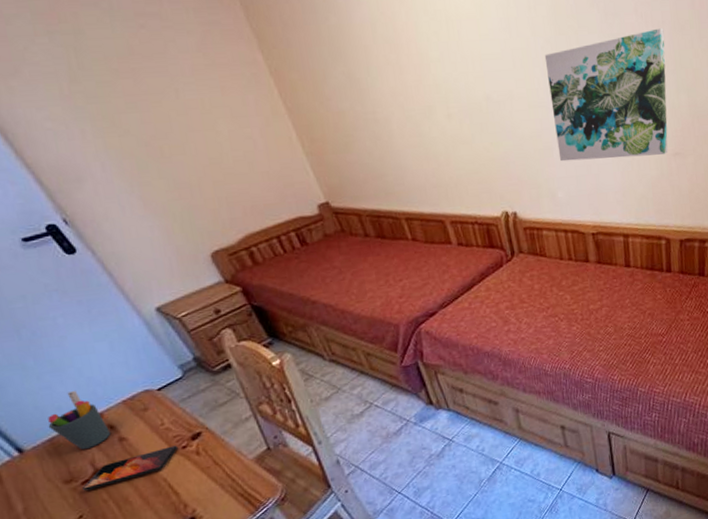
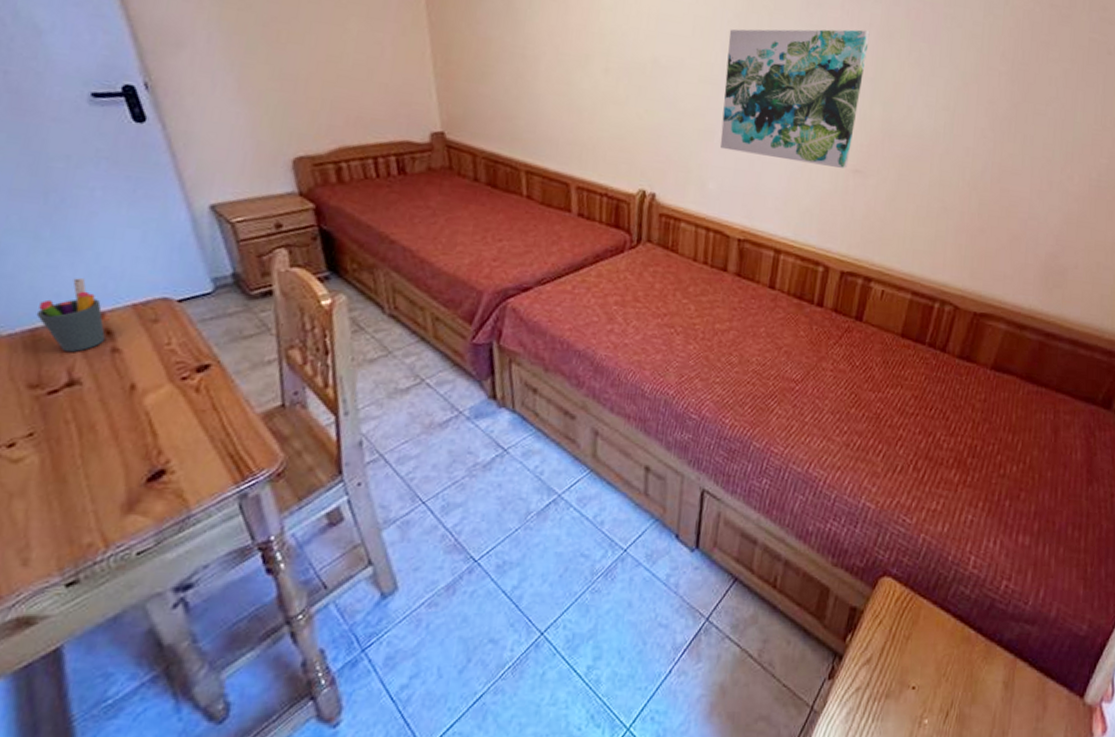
smartphone: present [83,445,179,491] -> none [46,373,178,404]

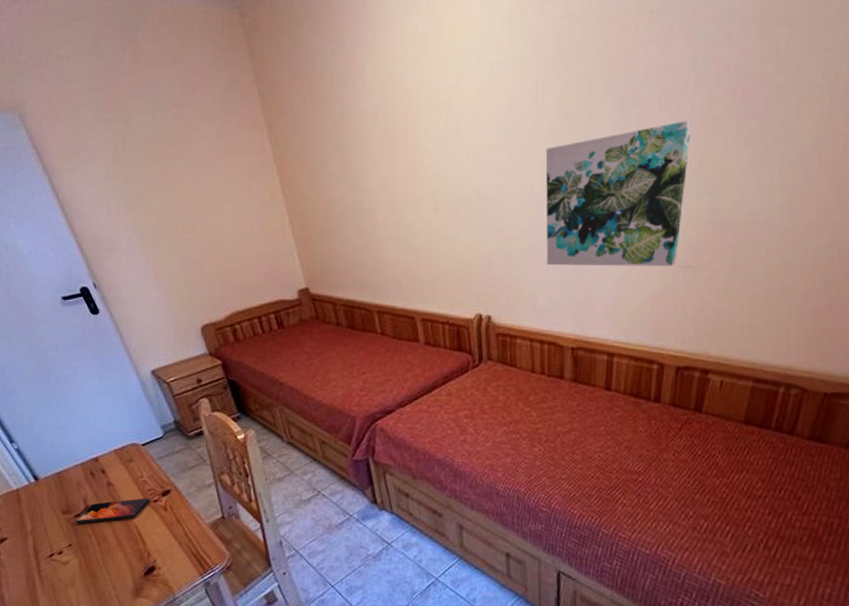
pen holder: present [36,278,106,353] -> none [58,434,102,488]
smartphone: none [46,373,178,404] -> present [75,498,151,523]

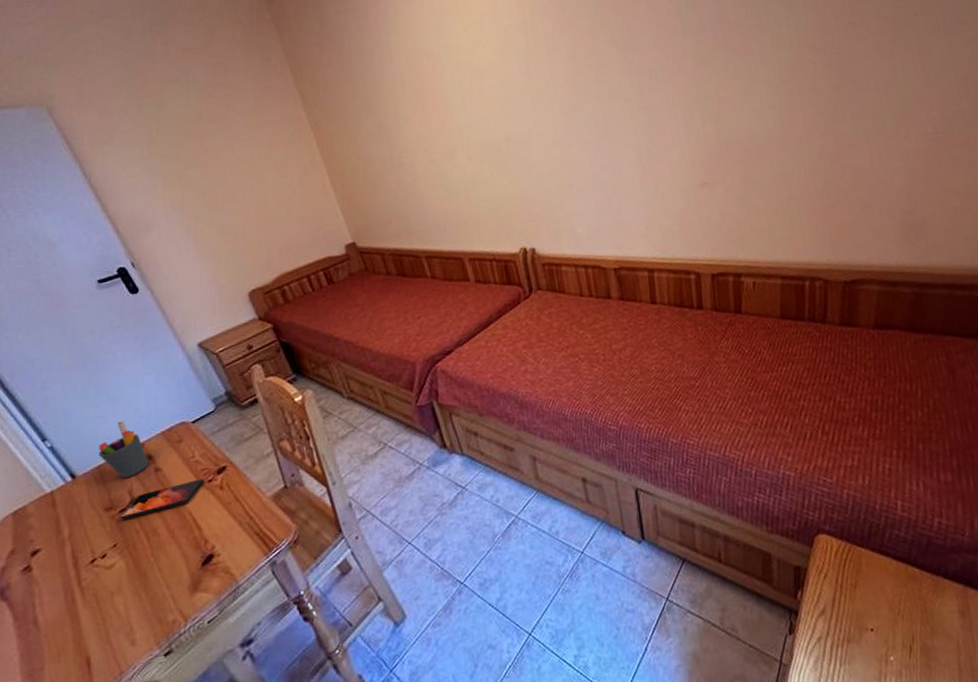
pen holder: none [58,434,102,488] -> present [98,421,149,479]
wall art: present [545,120,692,266] -> none [563,60,695,197]

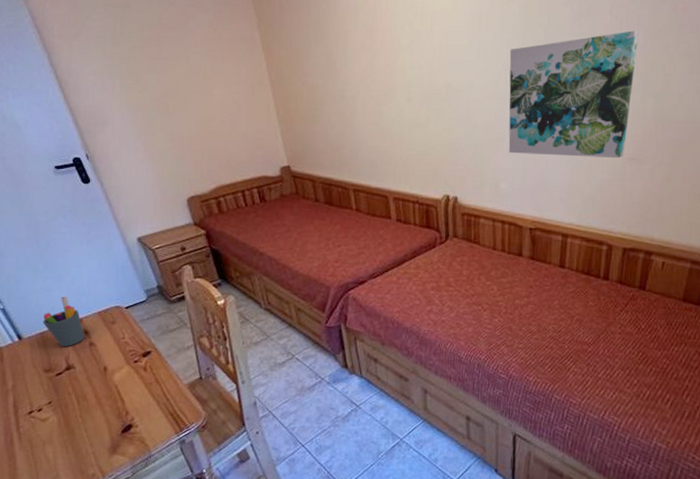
smartphone: present [120,479,205,520] -> none [56,358,132,382]
wall art: none [563,60,695,197] -> present [508,30,639,158]

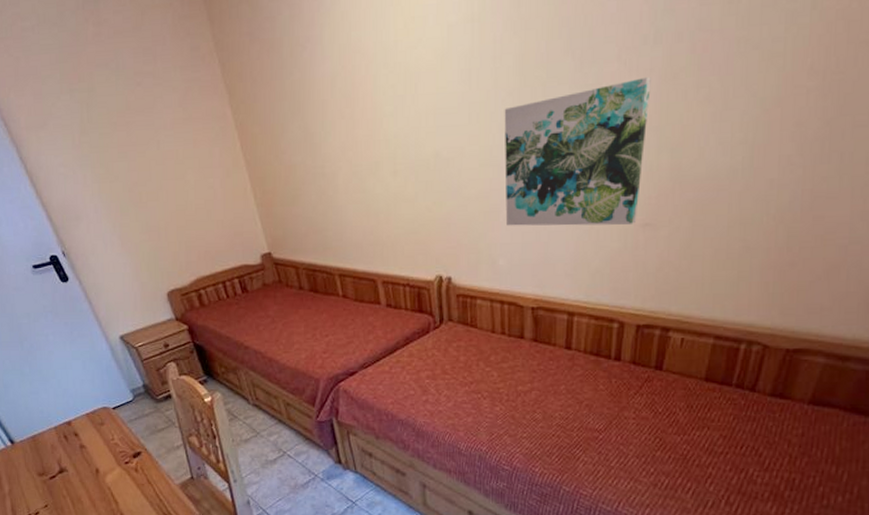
pen holder: present [42,296,85,347] -> none [32,399,75,450]

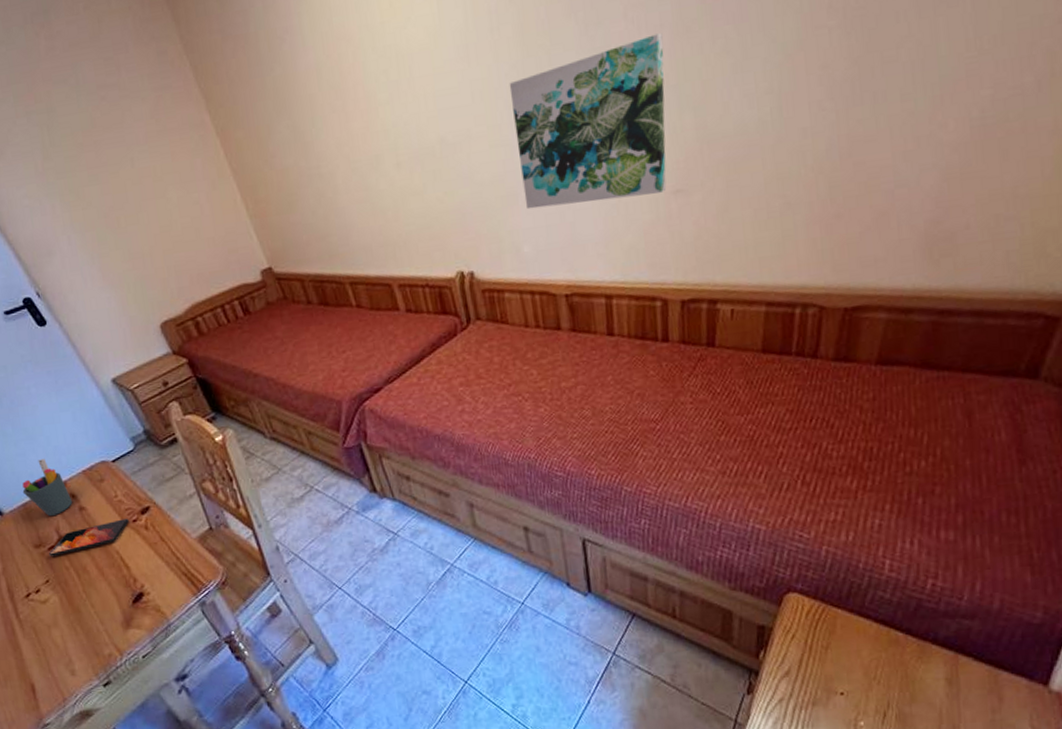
pen holder: none [32,399,75,450] -> present [22,459,73,517]
smartphone: none [50,460,122,485] -> present [49,518,130,556]

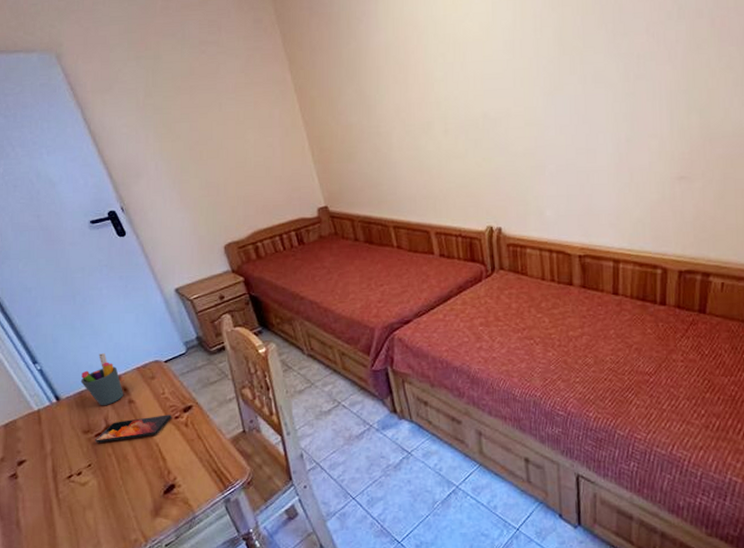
wall art: present [509,33,667,210] -> none [546,47,678,180]

